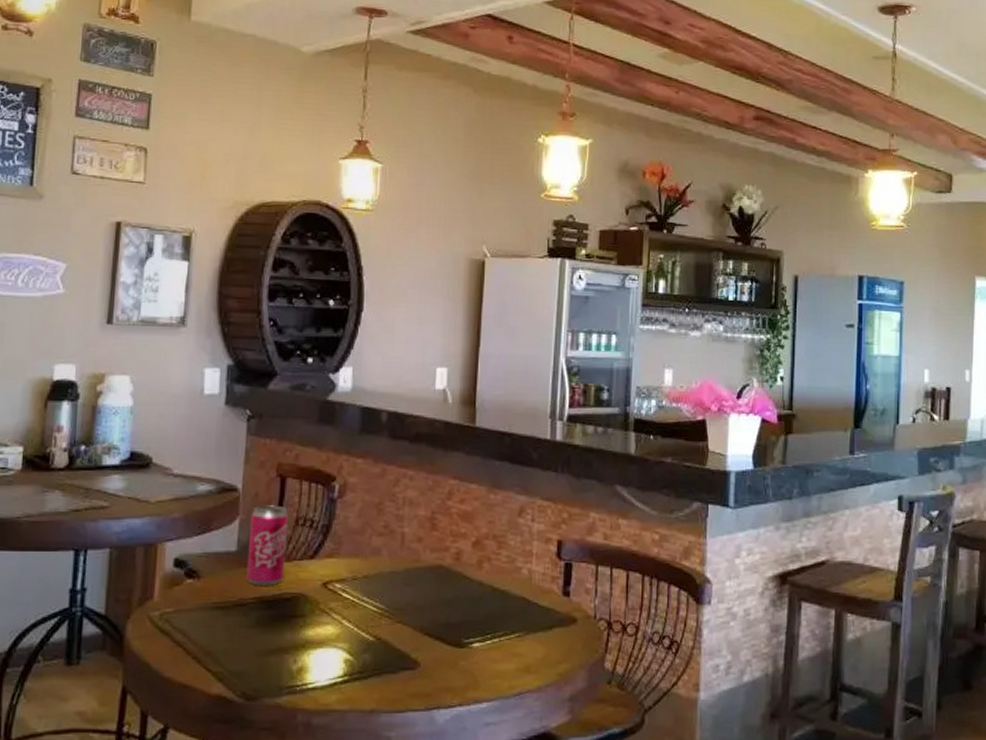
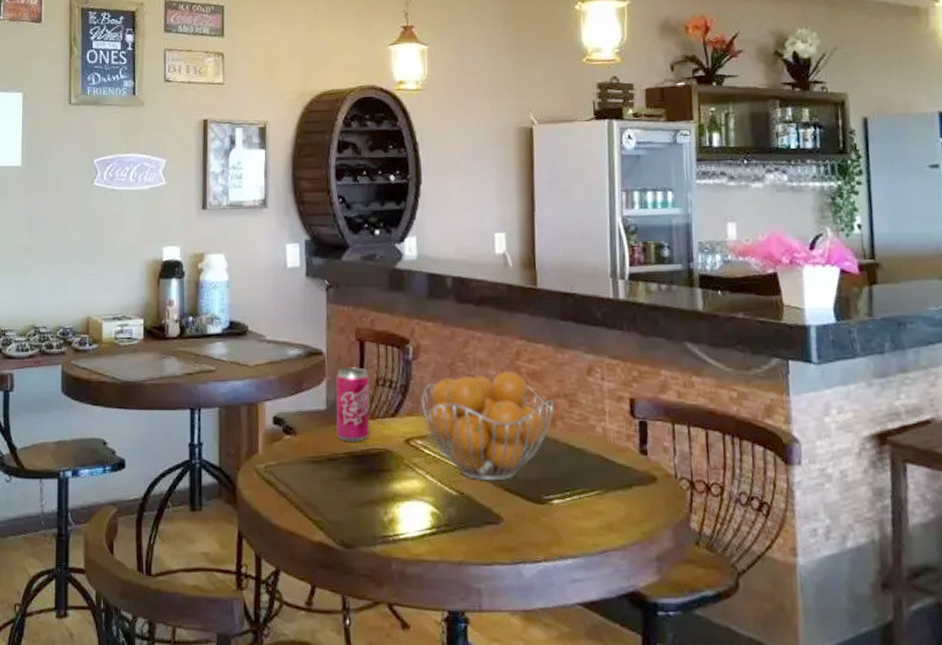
fruit basket: none [343,510,483,625] -> present [421,370,555,481]

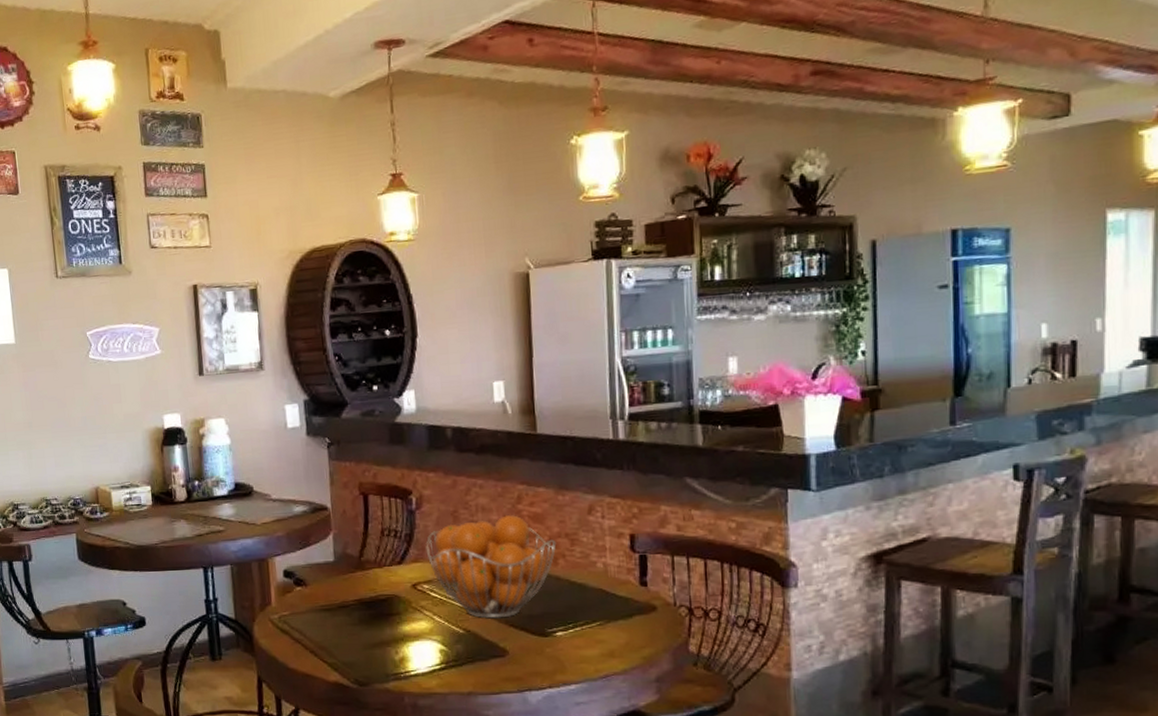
beverage can: present [336,367,370,442] -> none [342,519,377,590]

